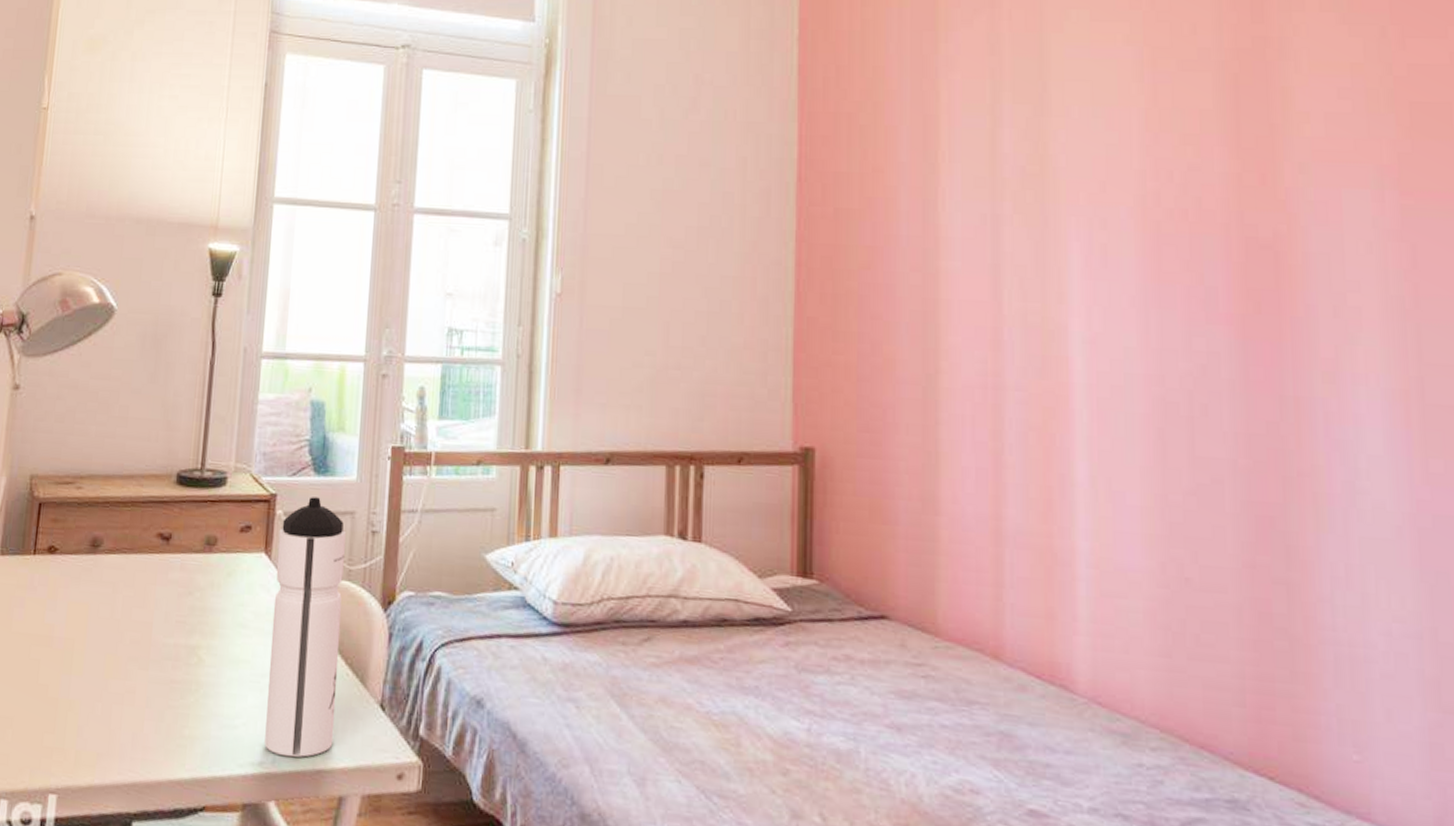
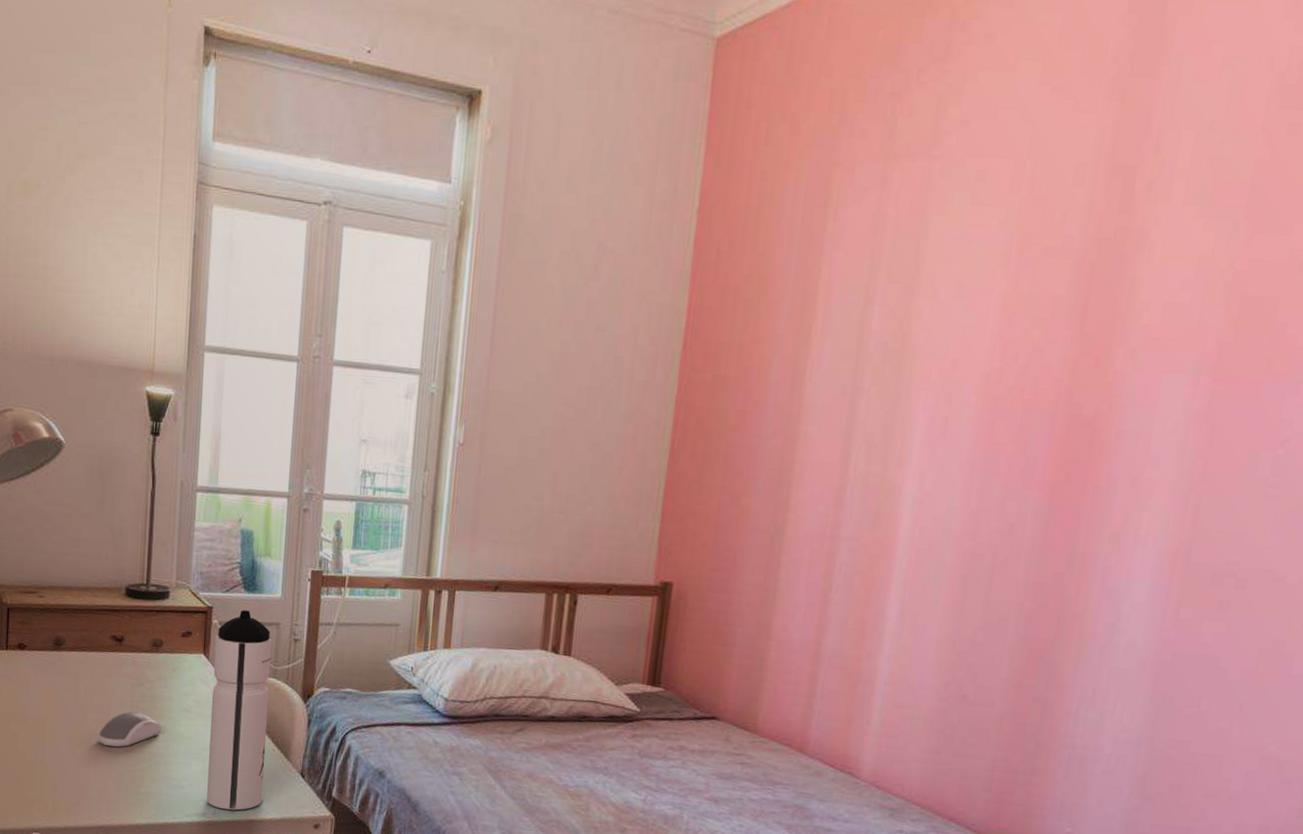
computer mouse: none [135,629,212,676] -> present [98,711,161,747]

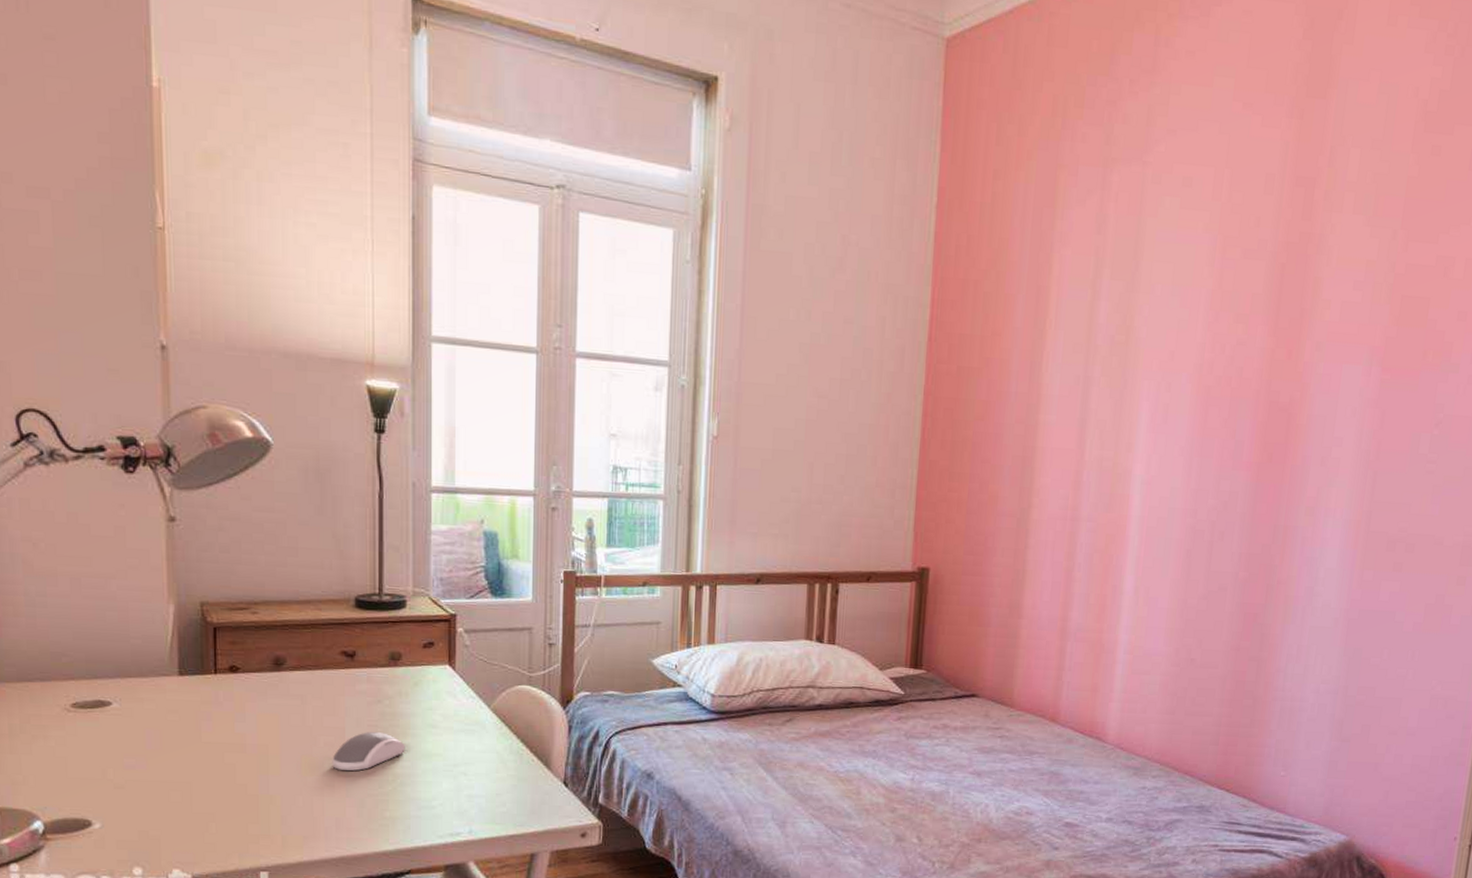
water bottle: present [207,610,272,811] -> none [460,616,525,827]

